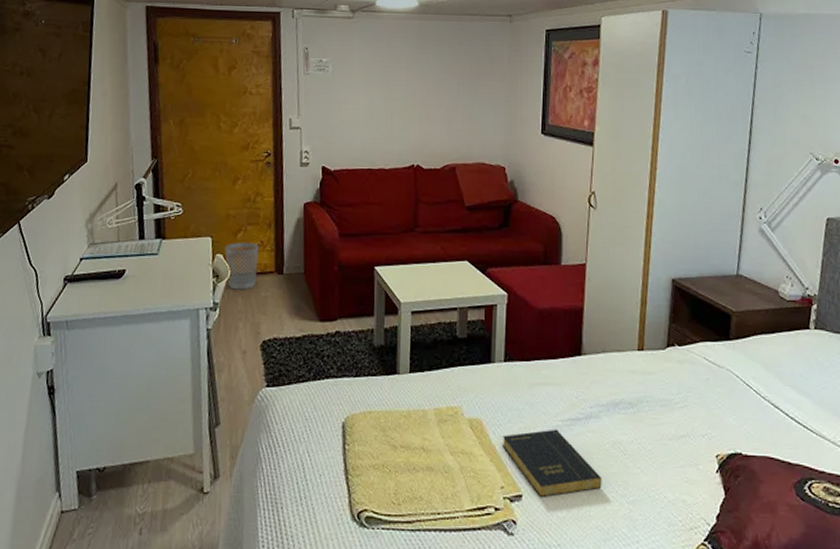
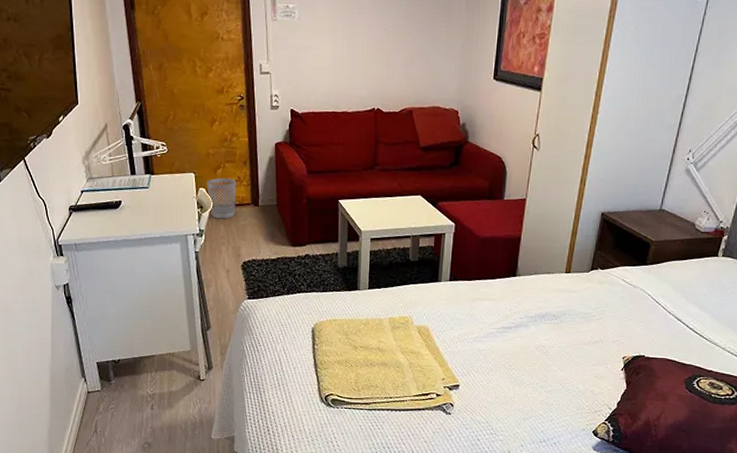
book: present [501,429,602,497] -> none [444,335,526,387]

